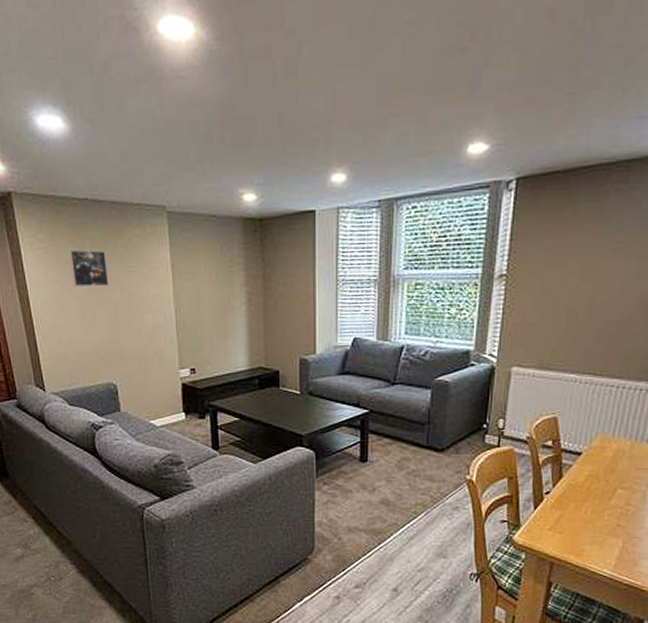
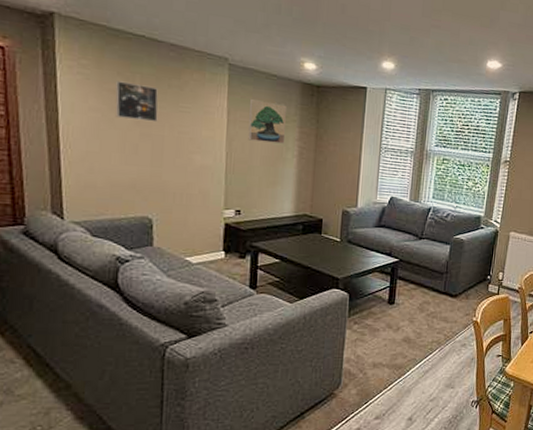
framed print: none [191,245,232,293] -> present [248,98,286,144]

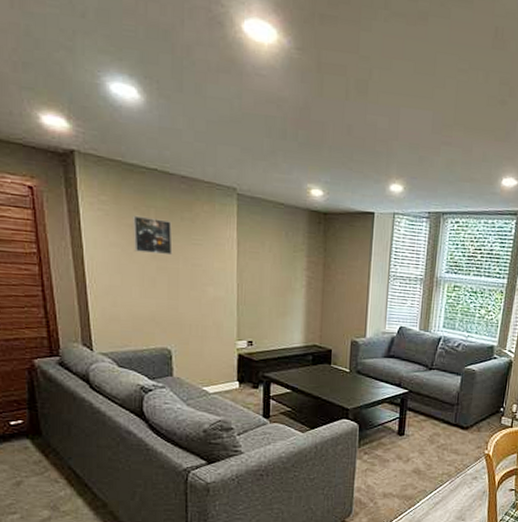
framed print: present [248,98,286,144] -> none [257,228,294,274]

